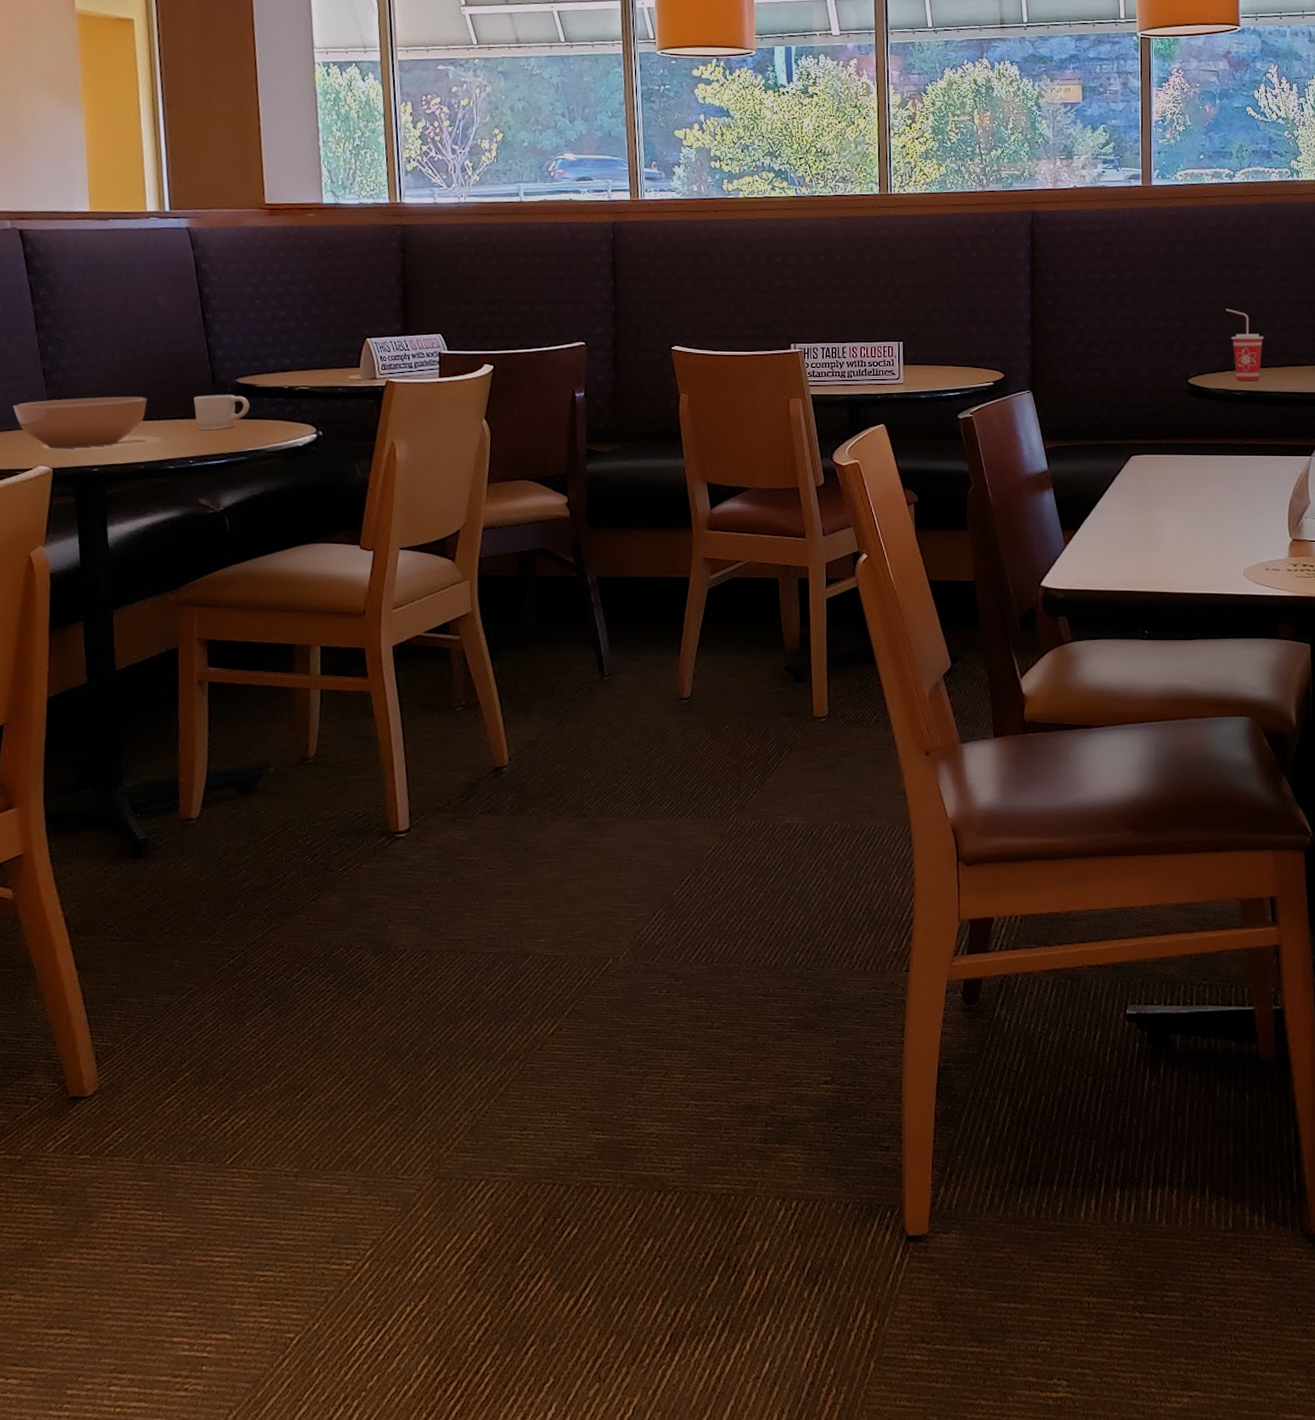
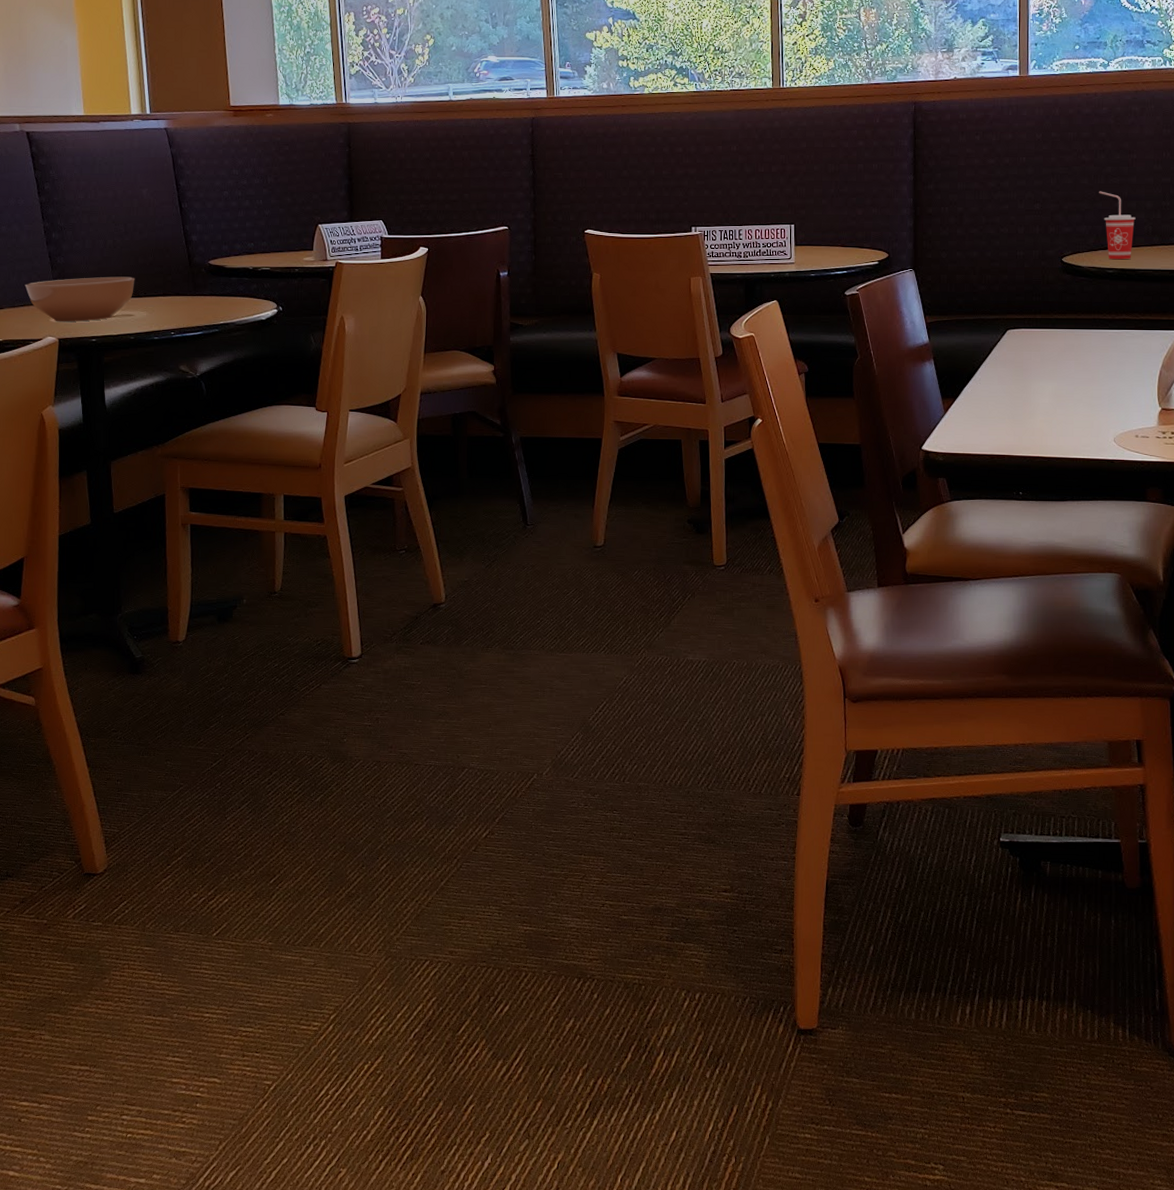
mug: present [193,394,250,431] -> none [173,274,221,306]

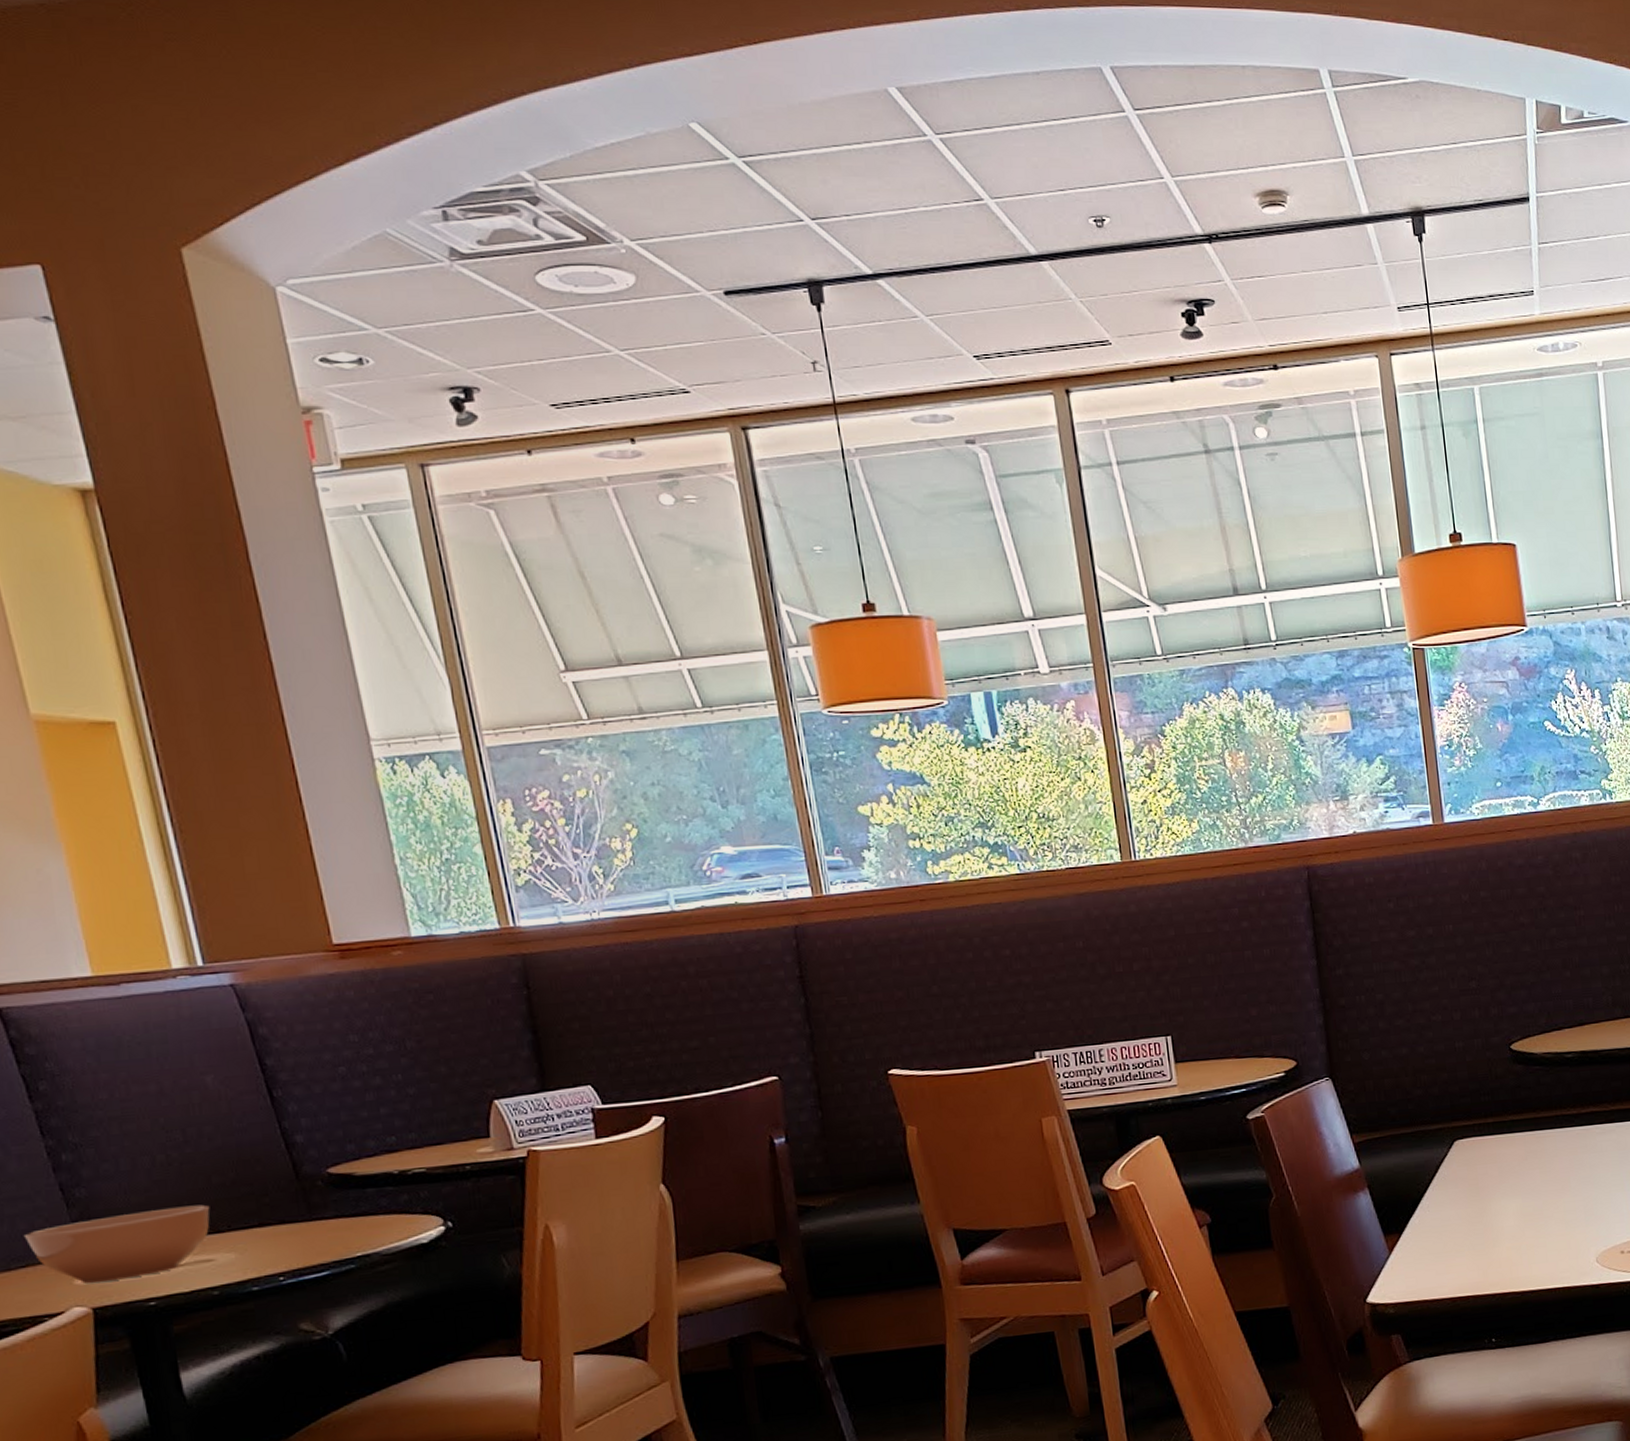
beverage cup: present [1099,191,1136,260] -> none [1544,958,1592,1042]

